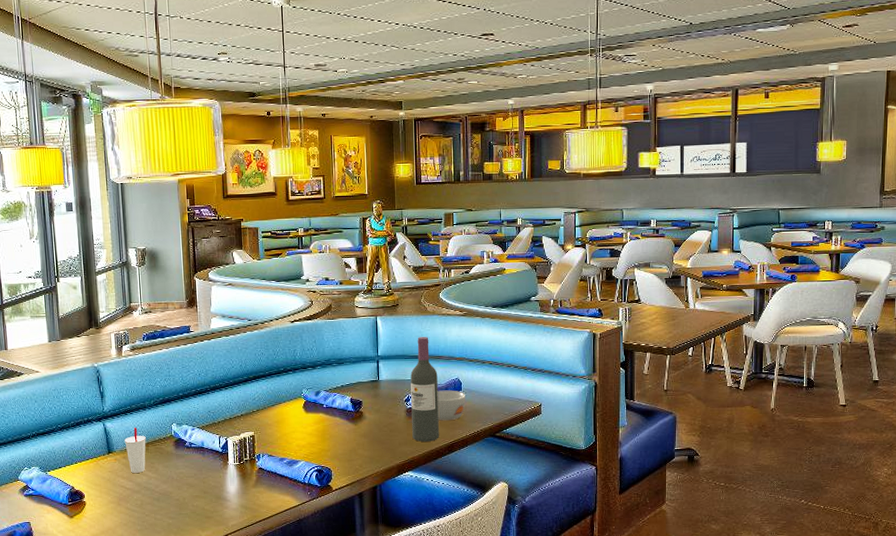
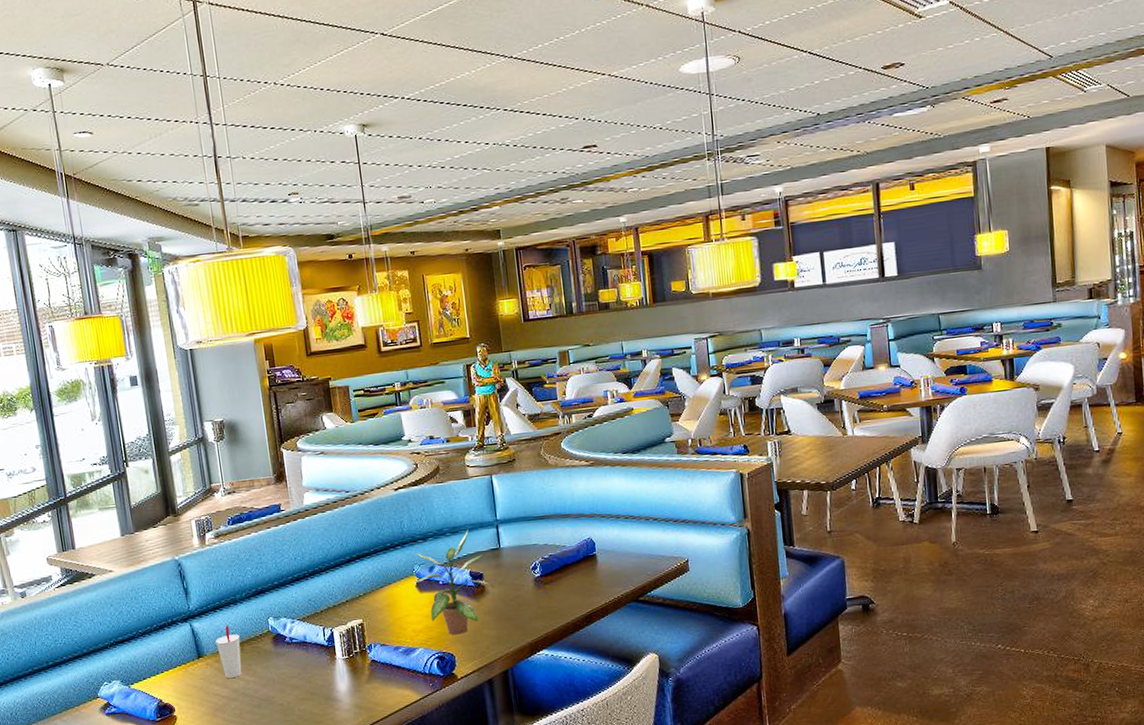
potted plant: none [301,362,372,452] -> present [413,530,495,635]
wine bottle: present [410,337,439,442] -> none [535,493,575,615]
bowl: present [437,390,466,421] -> none [568,552,602,589]

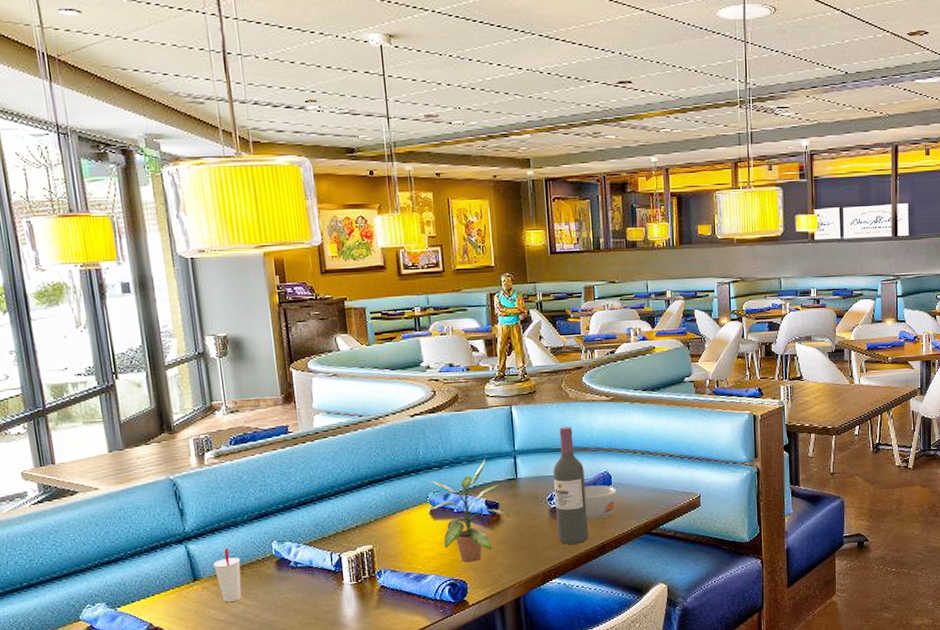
wine bottle: none [535,493,575,615] -> present [553,427,589,545]
bowl: none [568,552,602,589] -> present [584,485,617,520]

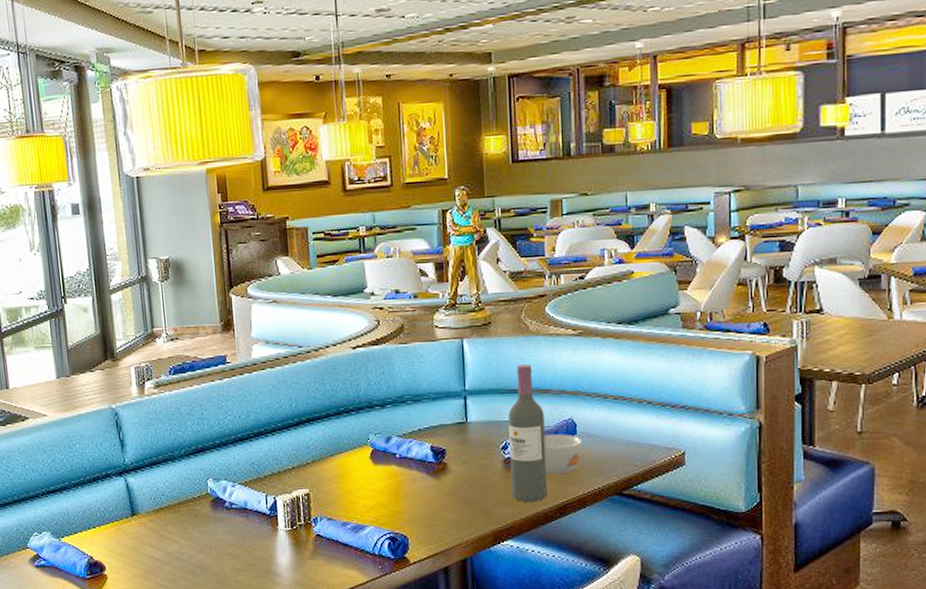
cup: present [213,549,242,602] -> none [151,484,177,540]
potted plant: present [427,459,511,563] -> none [367,399,458,515]

